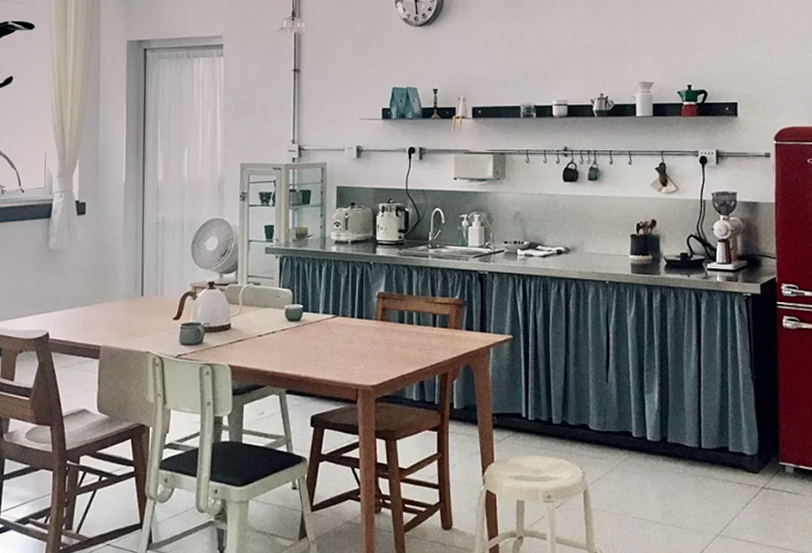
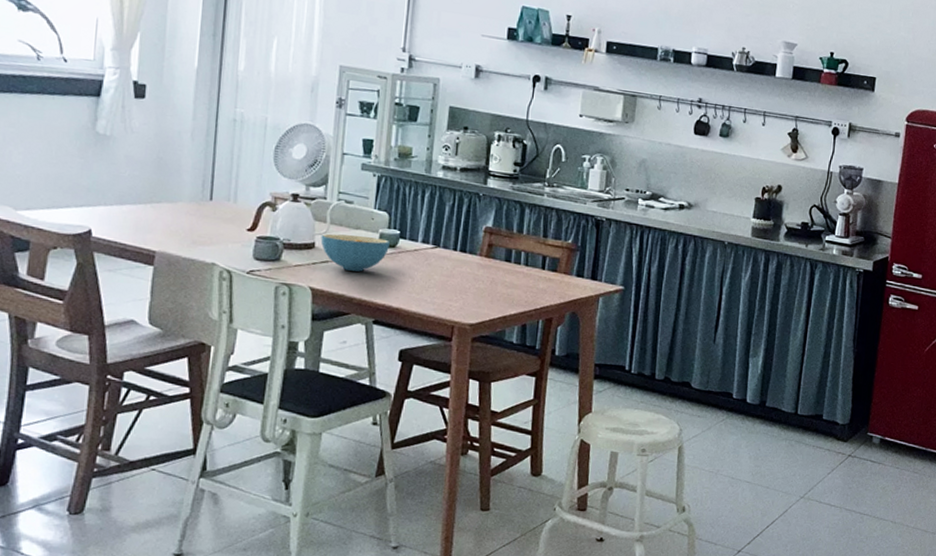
cereal bowl: none [235,313,295,346] -> present [321,233,390,272]

